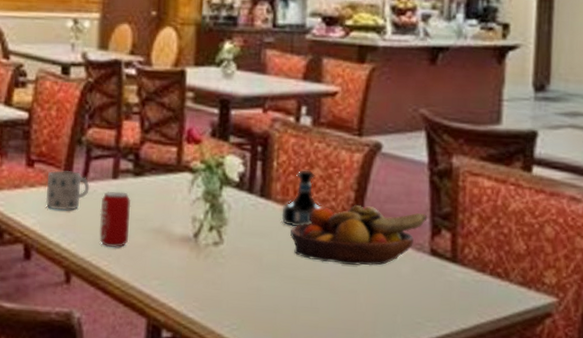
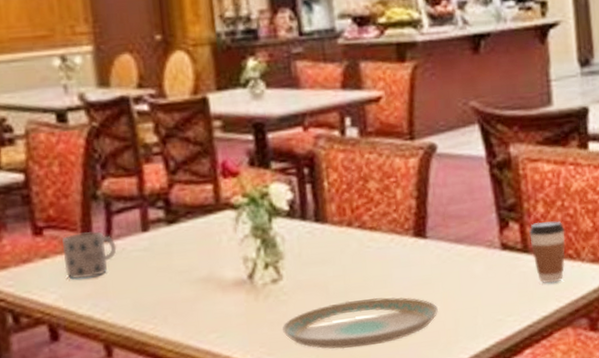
beverage can: present [99,191,131,248] -> none [134,243,174,309]
plate: none [216,275,360,322] -> present [283,297,438,349]
tequila bottle: present [281,170,323,227] -> none [341,184,385,248]
fruit bowl: present [290,204,428,266] -> none [354,208,494,278]
coffee cup: none [460,234,497,298] -> present [529,221,566,284]

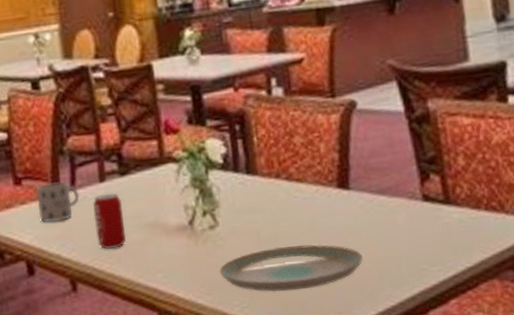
beverage can: none [134,243,174,309] -> present [93,193,127,250]
coffee cup: present [529,221,566,284] -> none [450,173,489,235]

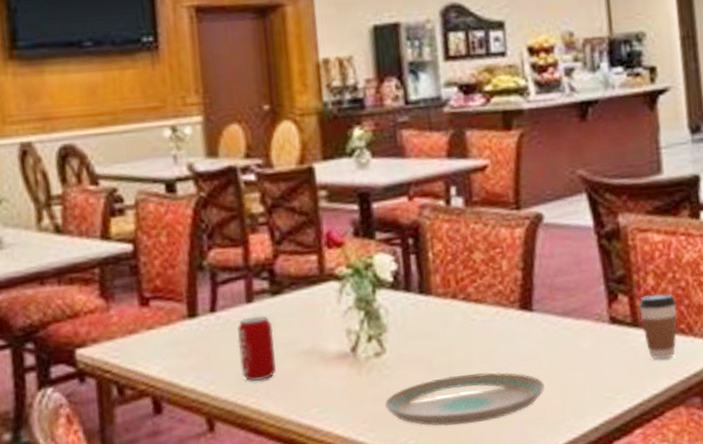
mug: present [36,182,80,223] -> none [168,302,221,352]
coffee cup: none [450,173,489,235] -> present [639,293,677,360]

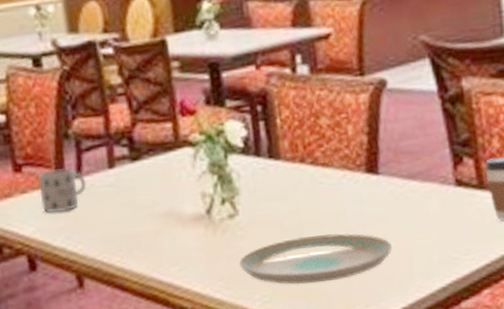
mug: none [168,302,221,352] -> present [39,168,87,214]
beverage can: present [237,315,277,382] -> none [101,180,138,242]

